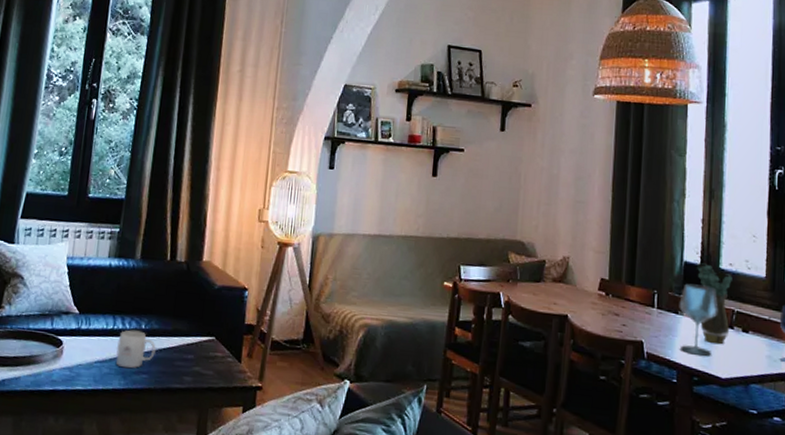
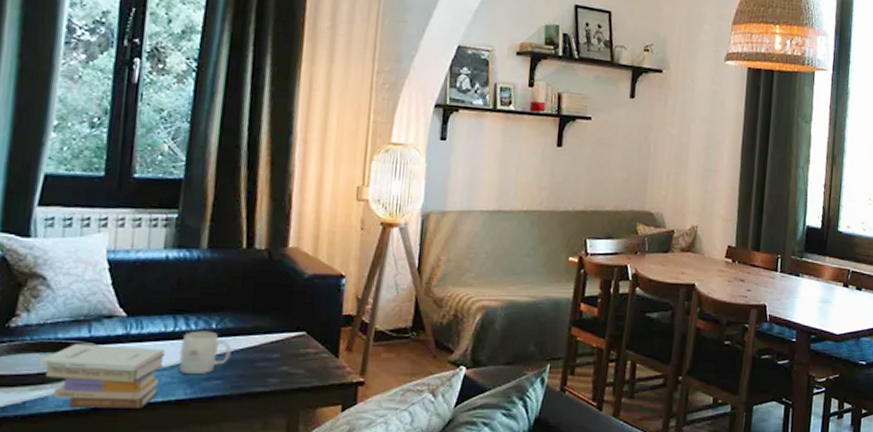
books: none [15,334,106,394] -> present [38,344,165,408]
wine glass: present [679,283,719,357] -> none [800,247,836,316]
vase: present [696,260,733,344] -> none [817,224,850,302]

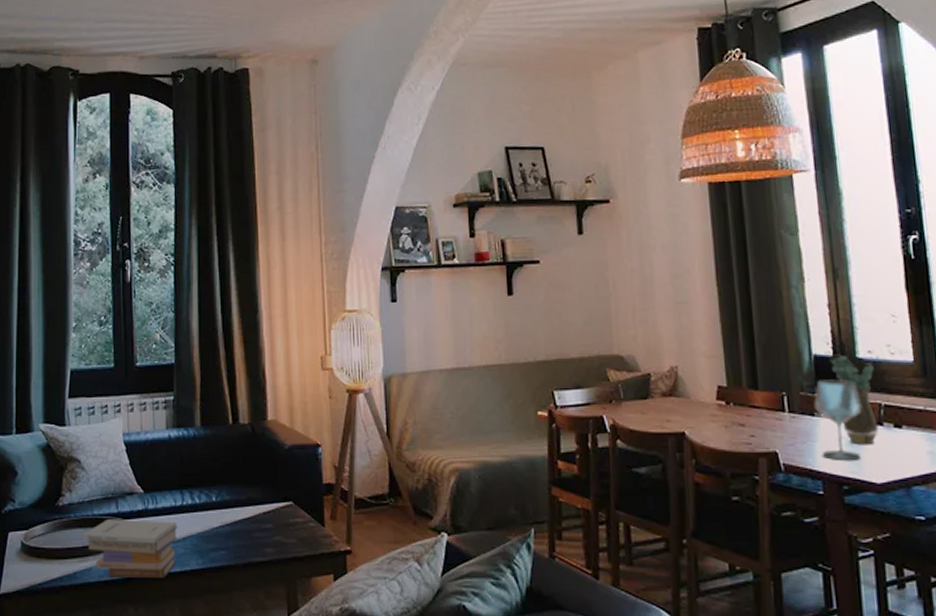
mug: present [178,331,231,375] -> none [188,504,231,546]
wine glass: none [800,247,836,316] -> present [814,379,862,462]
vase: none [817,224,850,302] -> present [827,351,879,444]

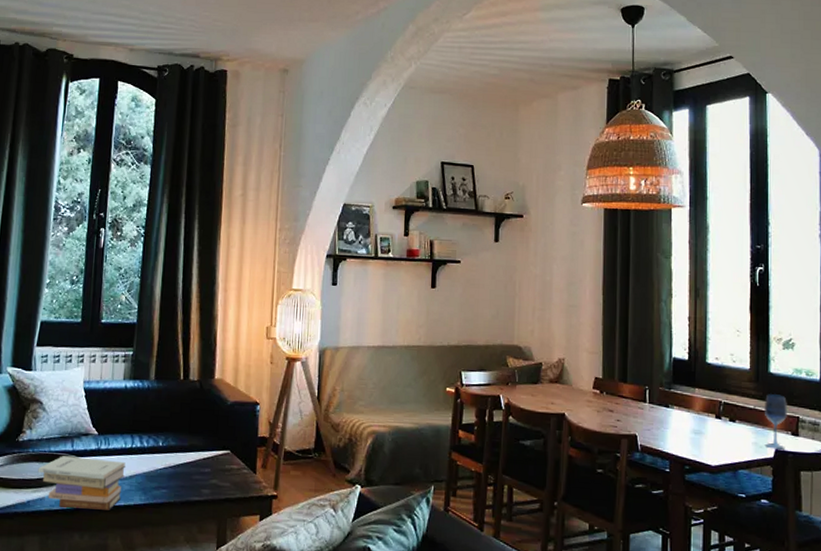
wine glass: present [814,379,862,462] -> none [669,378,707,447]
vase: present [827,351,879,444] -> none [684,356,719,433]

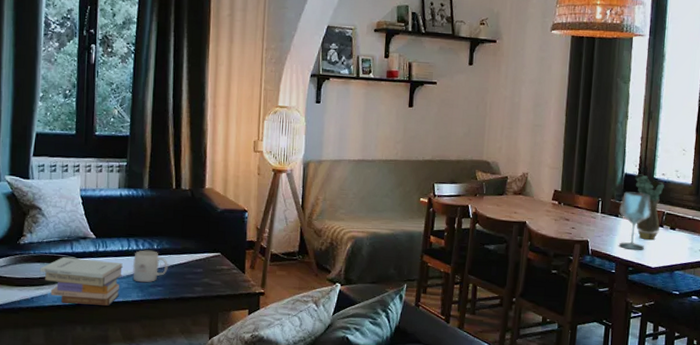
mug: none [135,447,174,485] -> present [132,250,168,283]
wine glass: none [669,378,707,447] -> present [619,191,652,251]
vase: none [684,356,719,433] -> present [634,171,665,240]

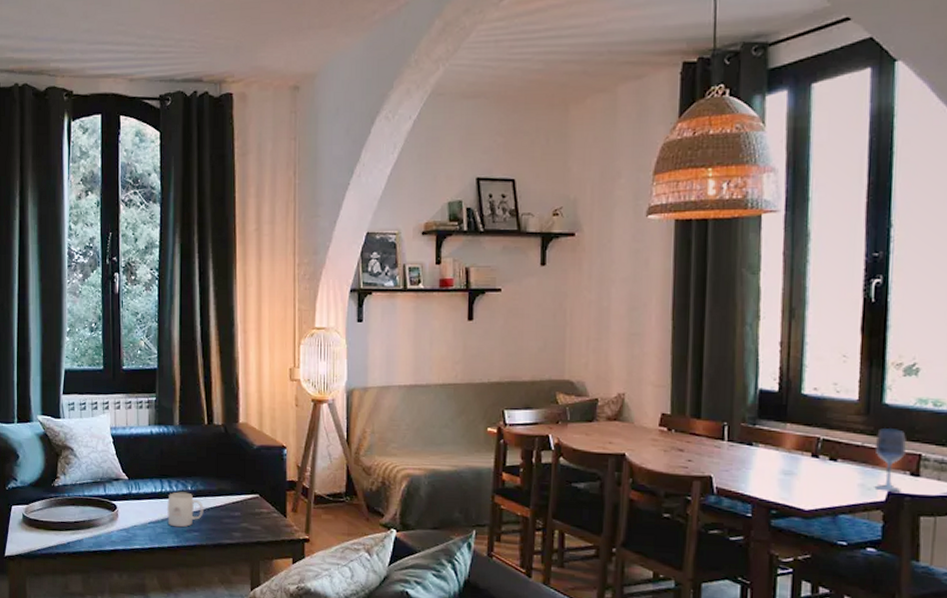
books: present [40,257,123,306] -> none [74,500,157,552]
wine glass: present [619,191,652,251] -> none [753,412,801,489]
vase: present [634,171,665,240] -> none [773,387,818,474]

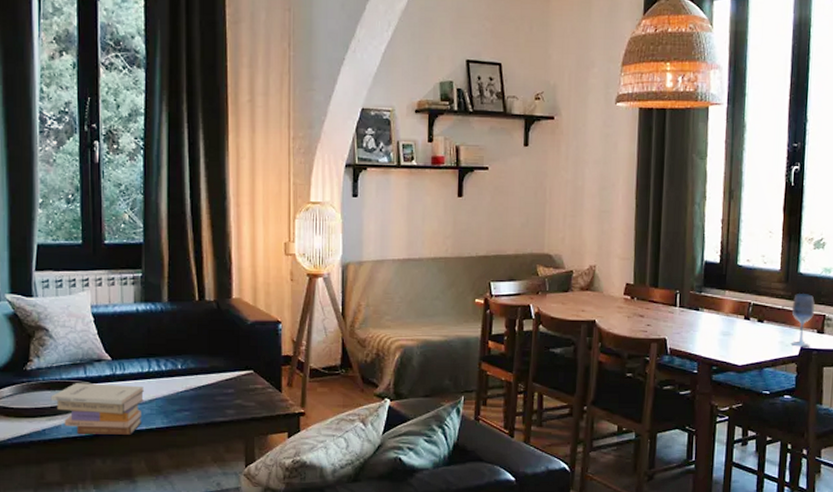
books: none [74,500,157,552] -> present [50,383,144,435]
mug: present [166,492,204,528] -> none [154,371,195,408]

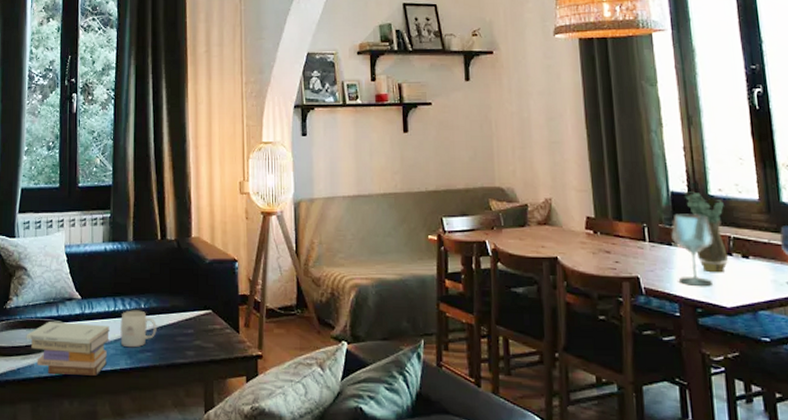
mug: none [154,371,195,408] -> present [119,310,157,348]
wine glass: none [699,281,736,348] -> present [671,213,714,287]
vase: none [715,259,750,334] -> present [683,189,729,272]

